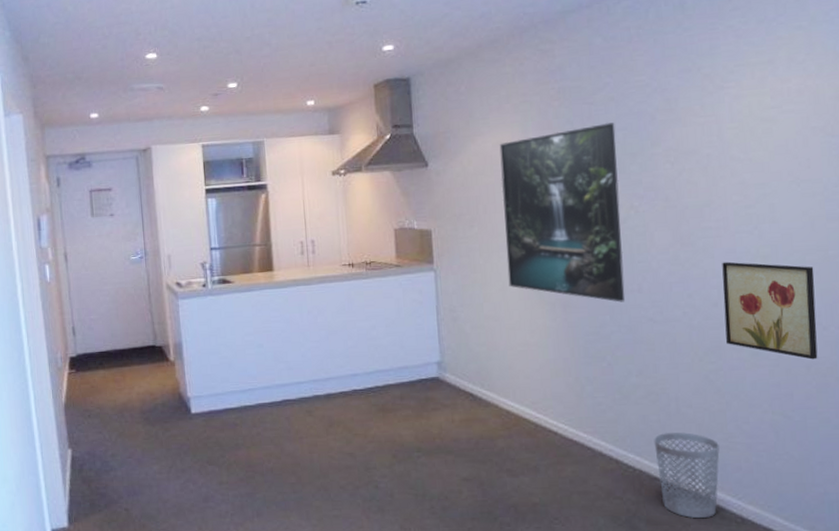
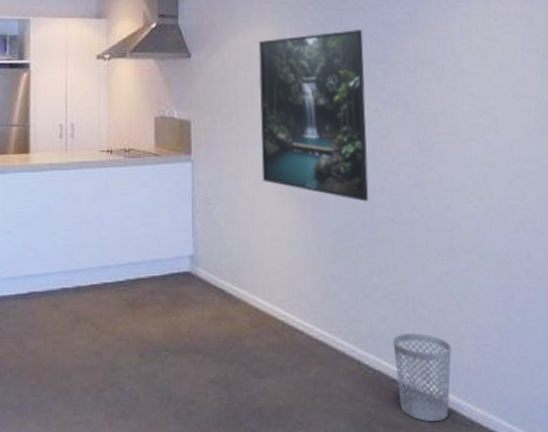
wall art: present [722,261,818,360] -> none [454,167,535,264]

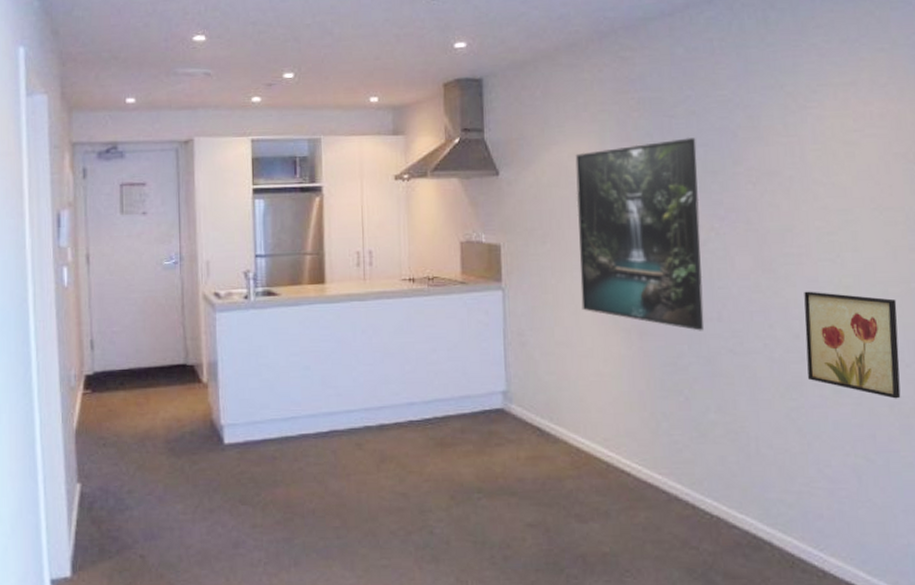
wastebasket: present [393,333,452,423] -> none [732,475,801,572]
wall art: none [454,167,535,264] -> present [804,291,901,399]

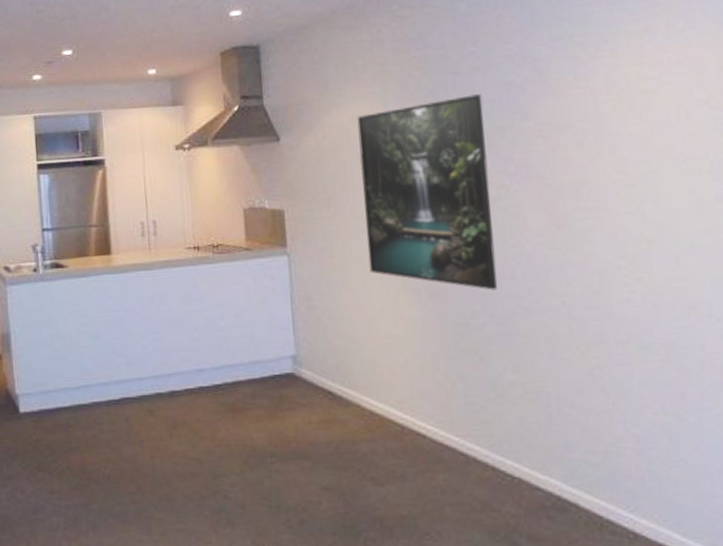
wall art: present [804,291,901,399] -> none [603,245,712,355]

